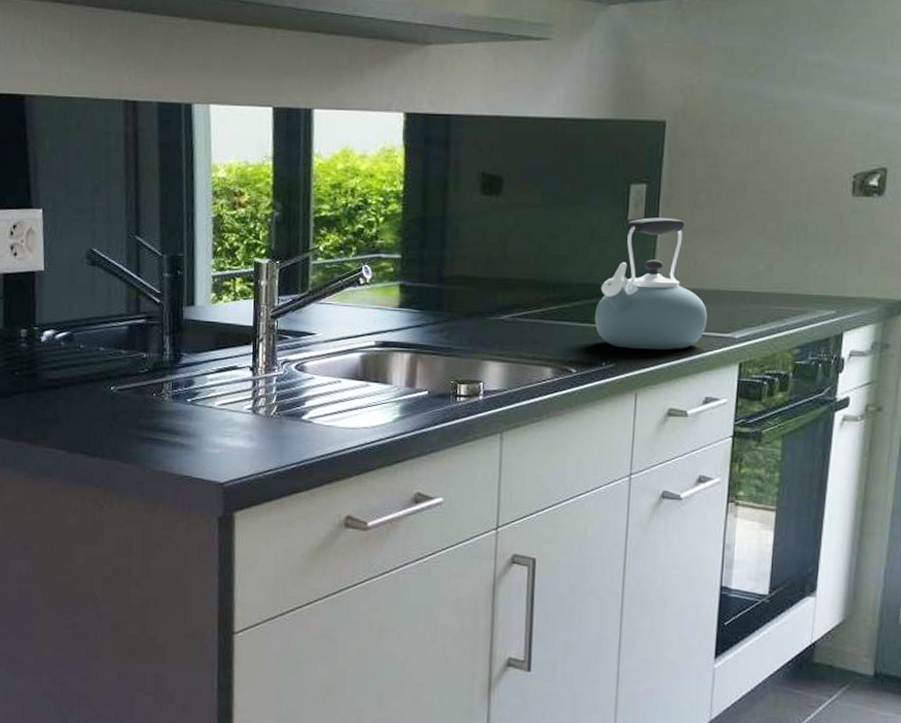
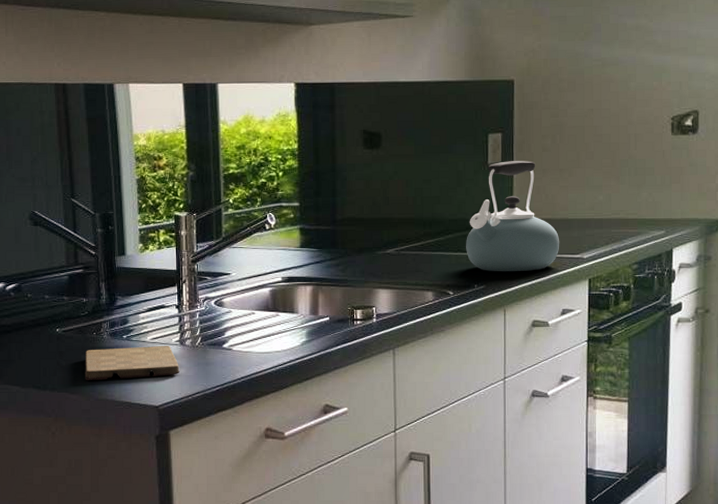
cutting board: none [140,412,250,449] -> present [85,345,180,381]

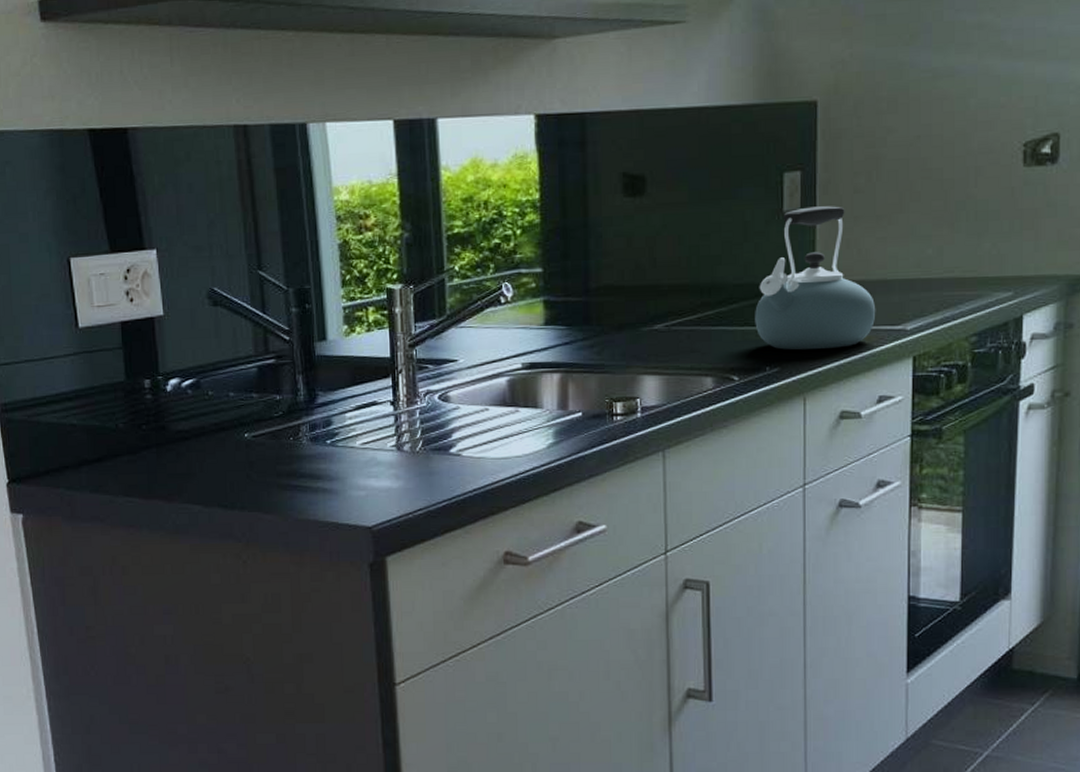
cutting board: present [85,345,180,381] -> none [280,451,397,497]

